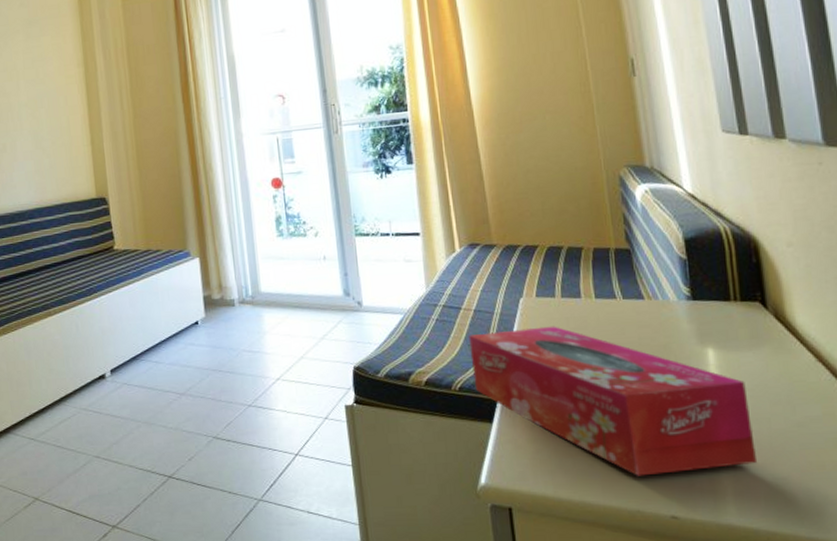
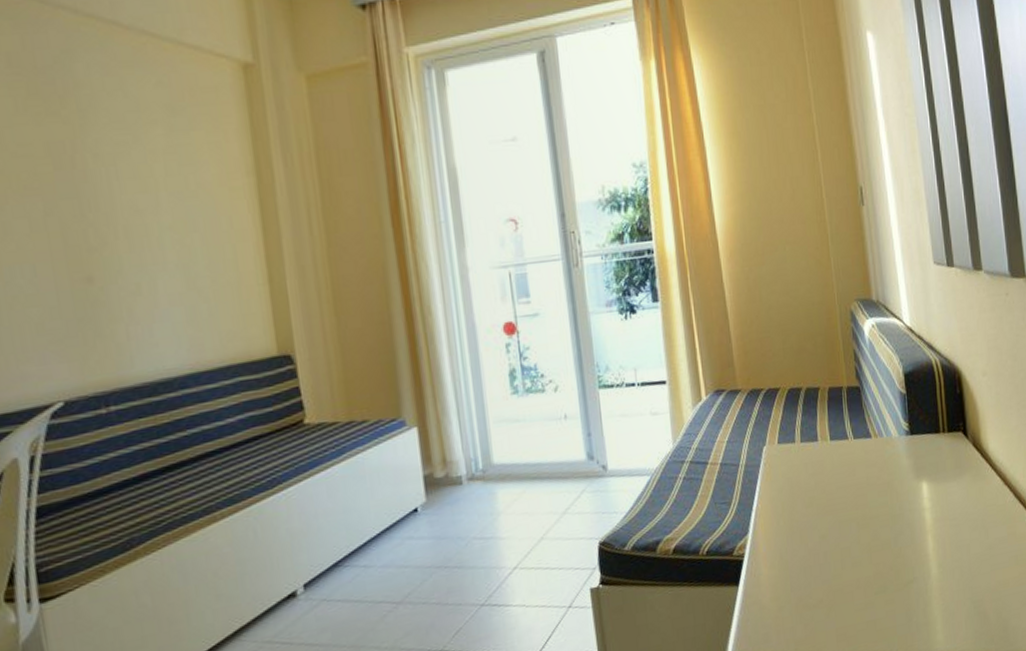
tissue box: present [468,326,756,476] -> none [715,473,959,620]

